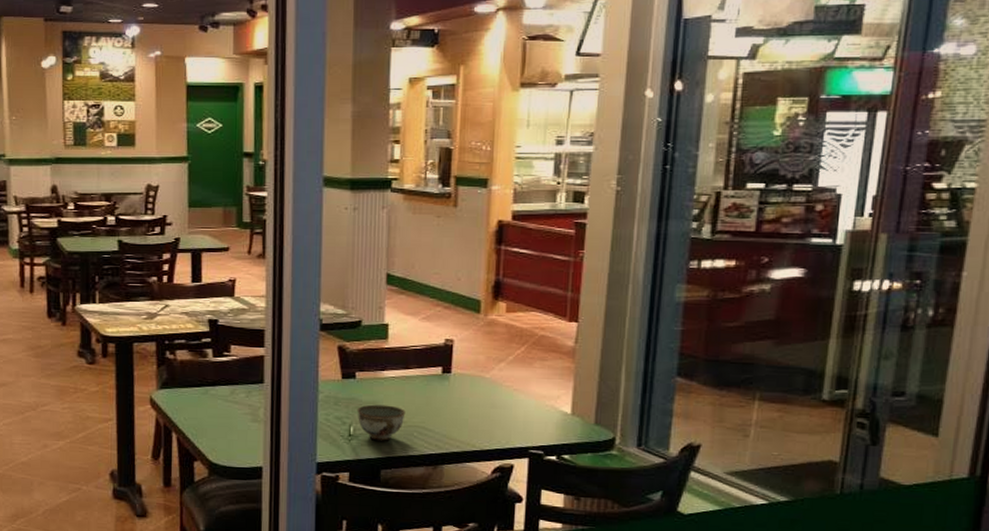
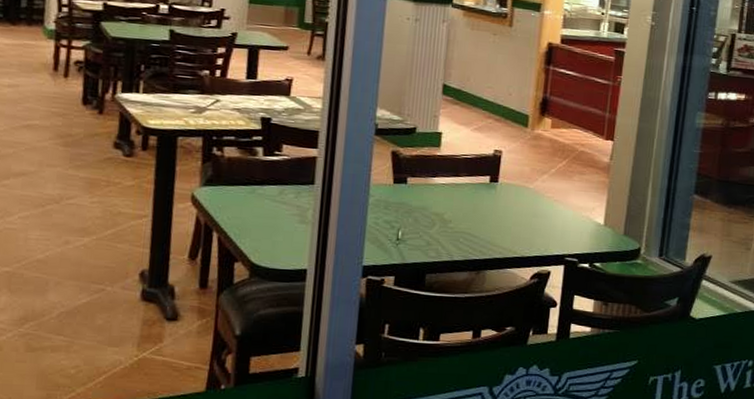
bowl: present [357,404,406,441] -> none [406,210,453,246]

